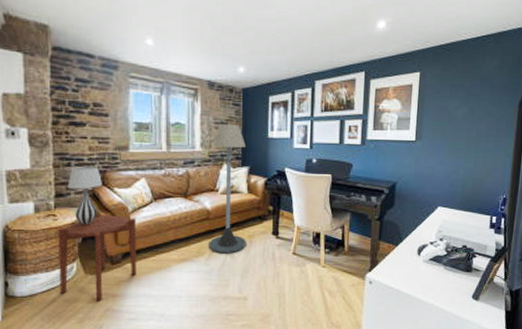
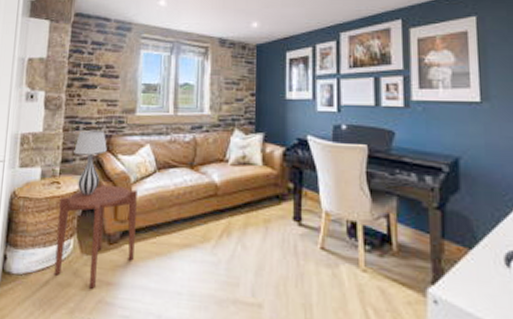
floor lamp: present [209,123,246,254] -> none [216,83,261,242]

